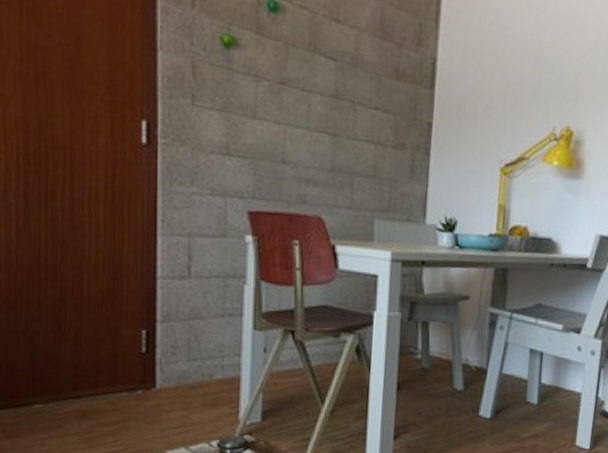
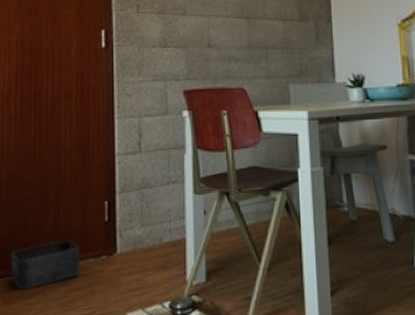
storage bin: none [14,370,110,424] -> present [10,239,81,291]

